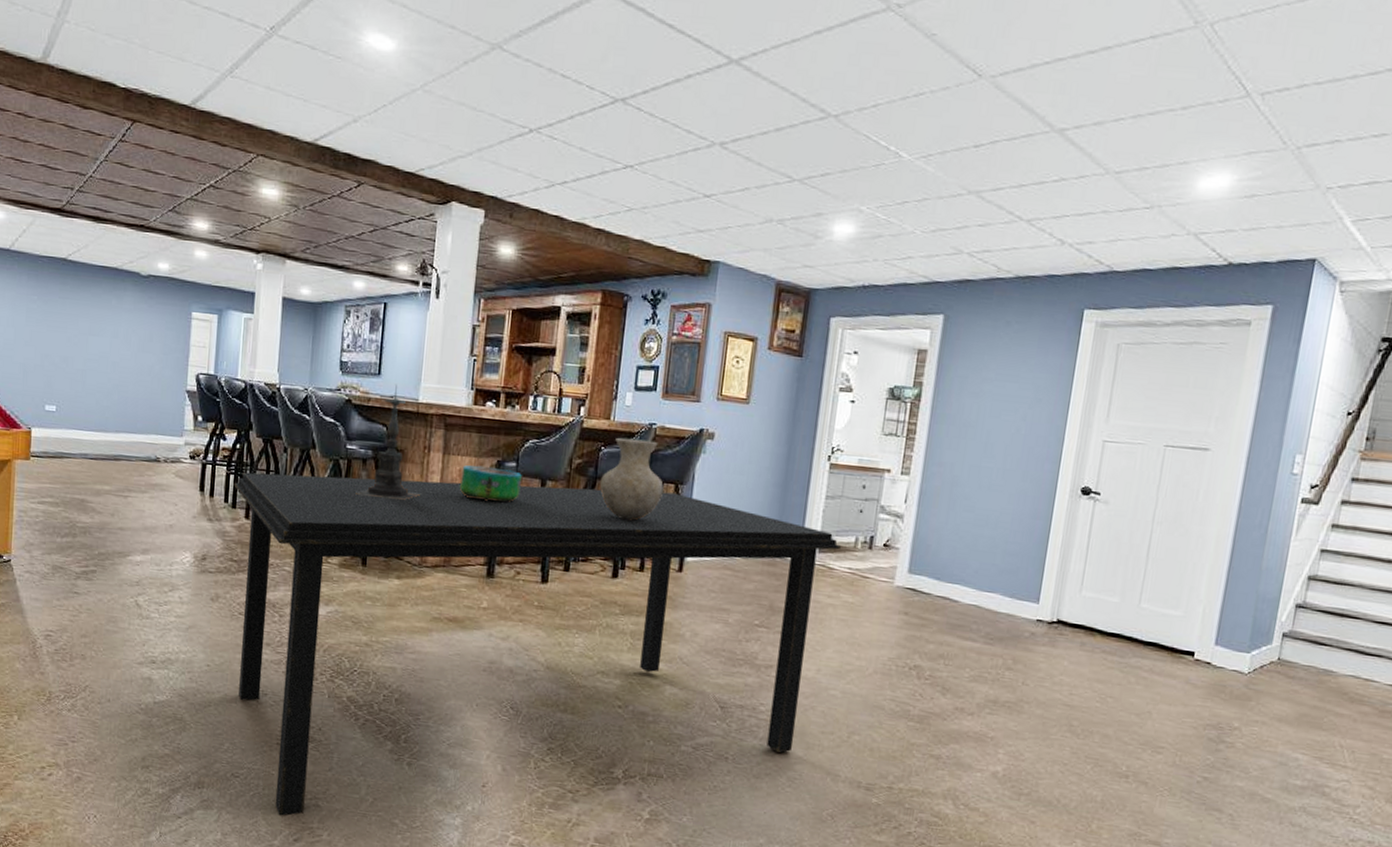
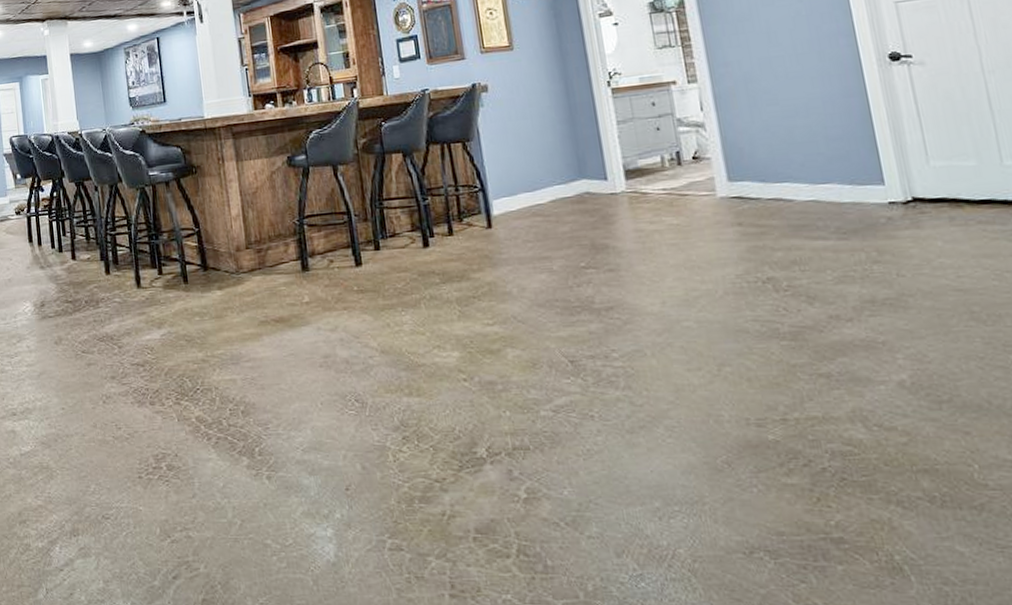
dining table: present [233,472,841,816] -> none [57,151,661,553]
candle holder: present [354,384,423,501] -> none [164,107,226,218]
decorative bowl: present [460,465,522,503] -> none [256,163,315,198]
vase: present [600,437,664,521] -> none [388,105,453,188]

